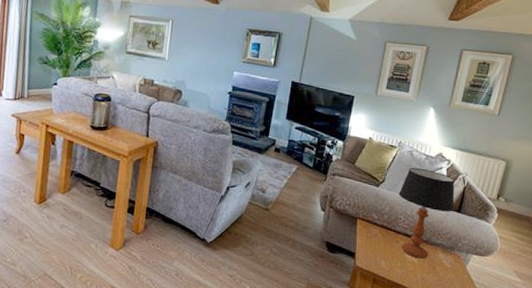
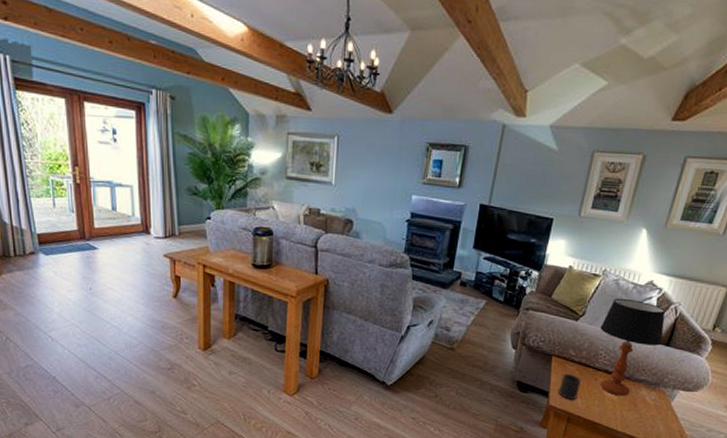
mug: none [363,236,384,262] -> present [558,373,581,400]

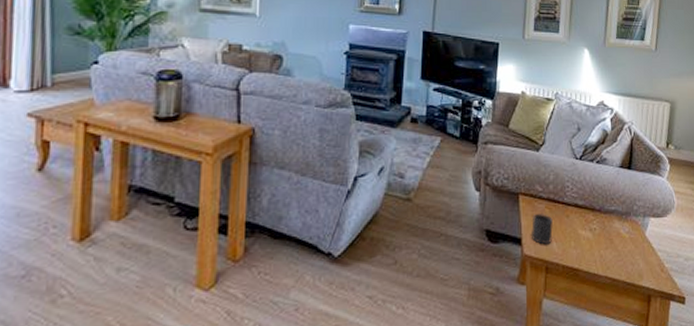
table lamp: present [600,298,665,397] -> none [562,122,624,233]

